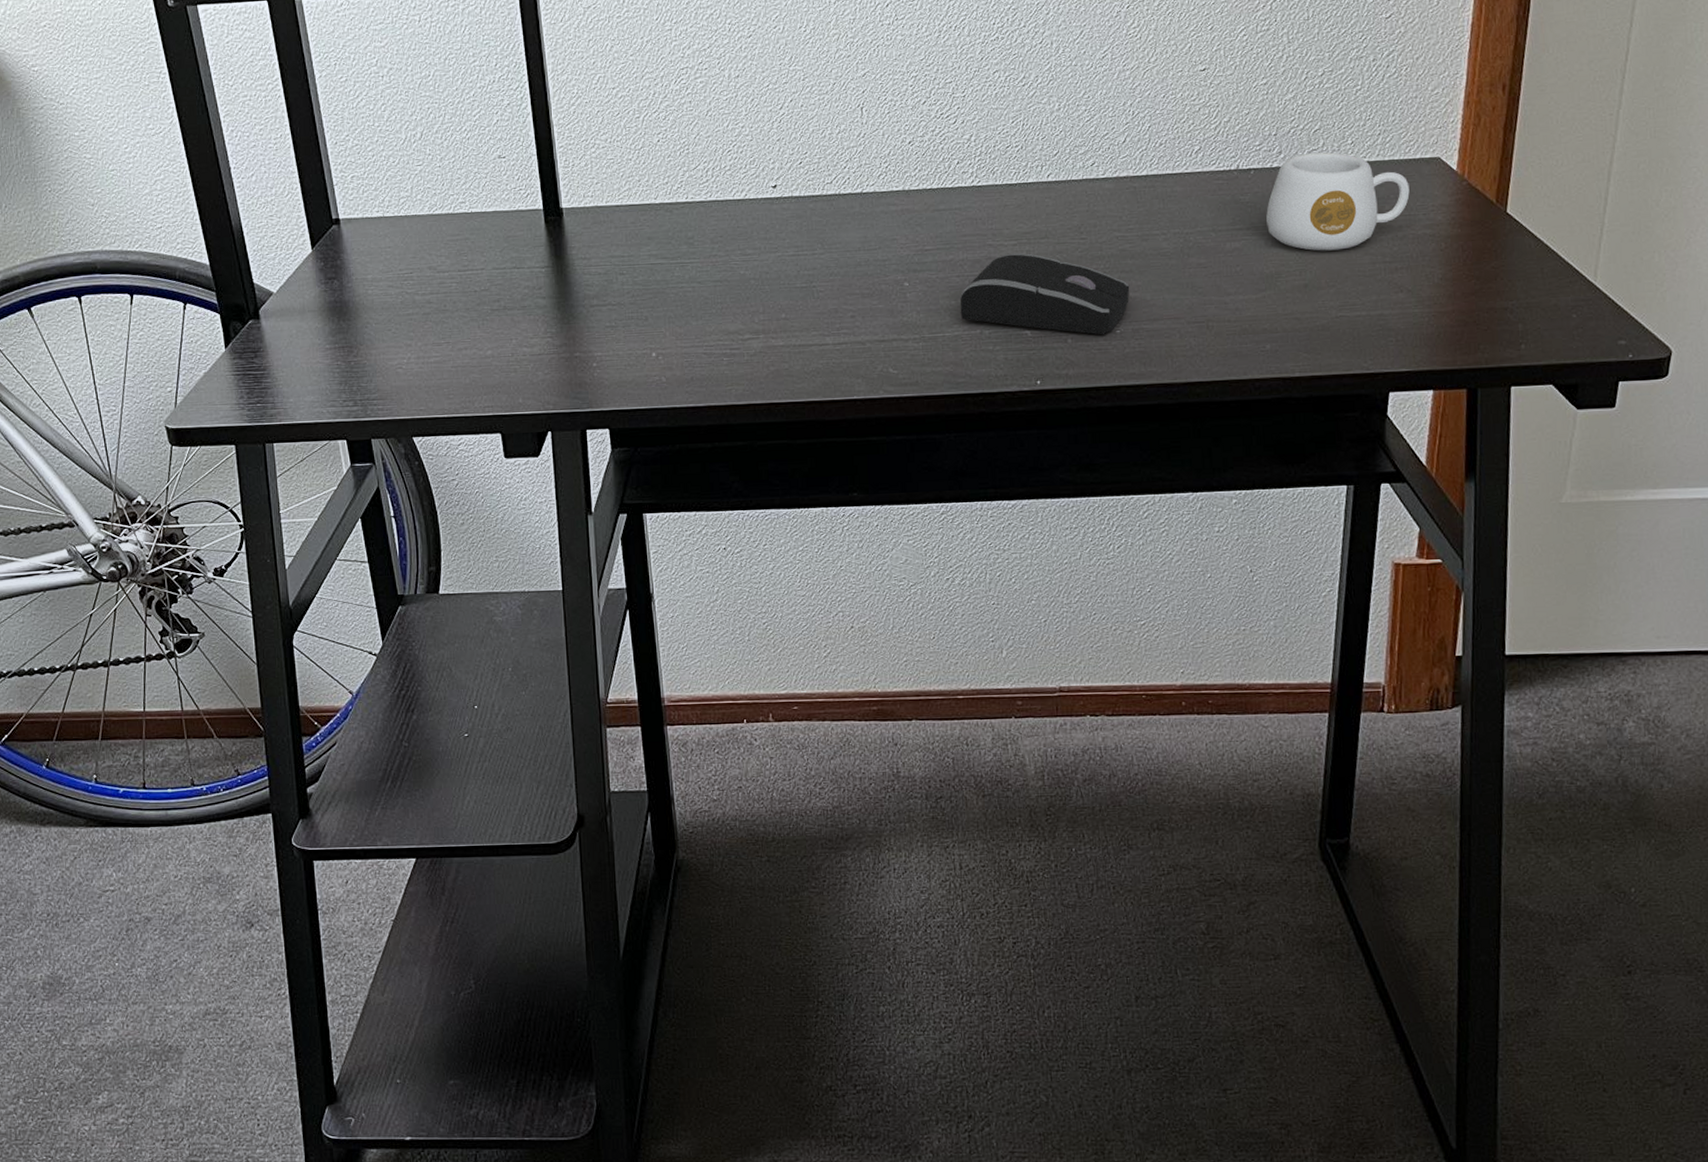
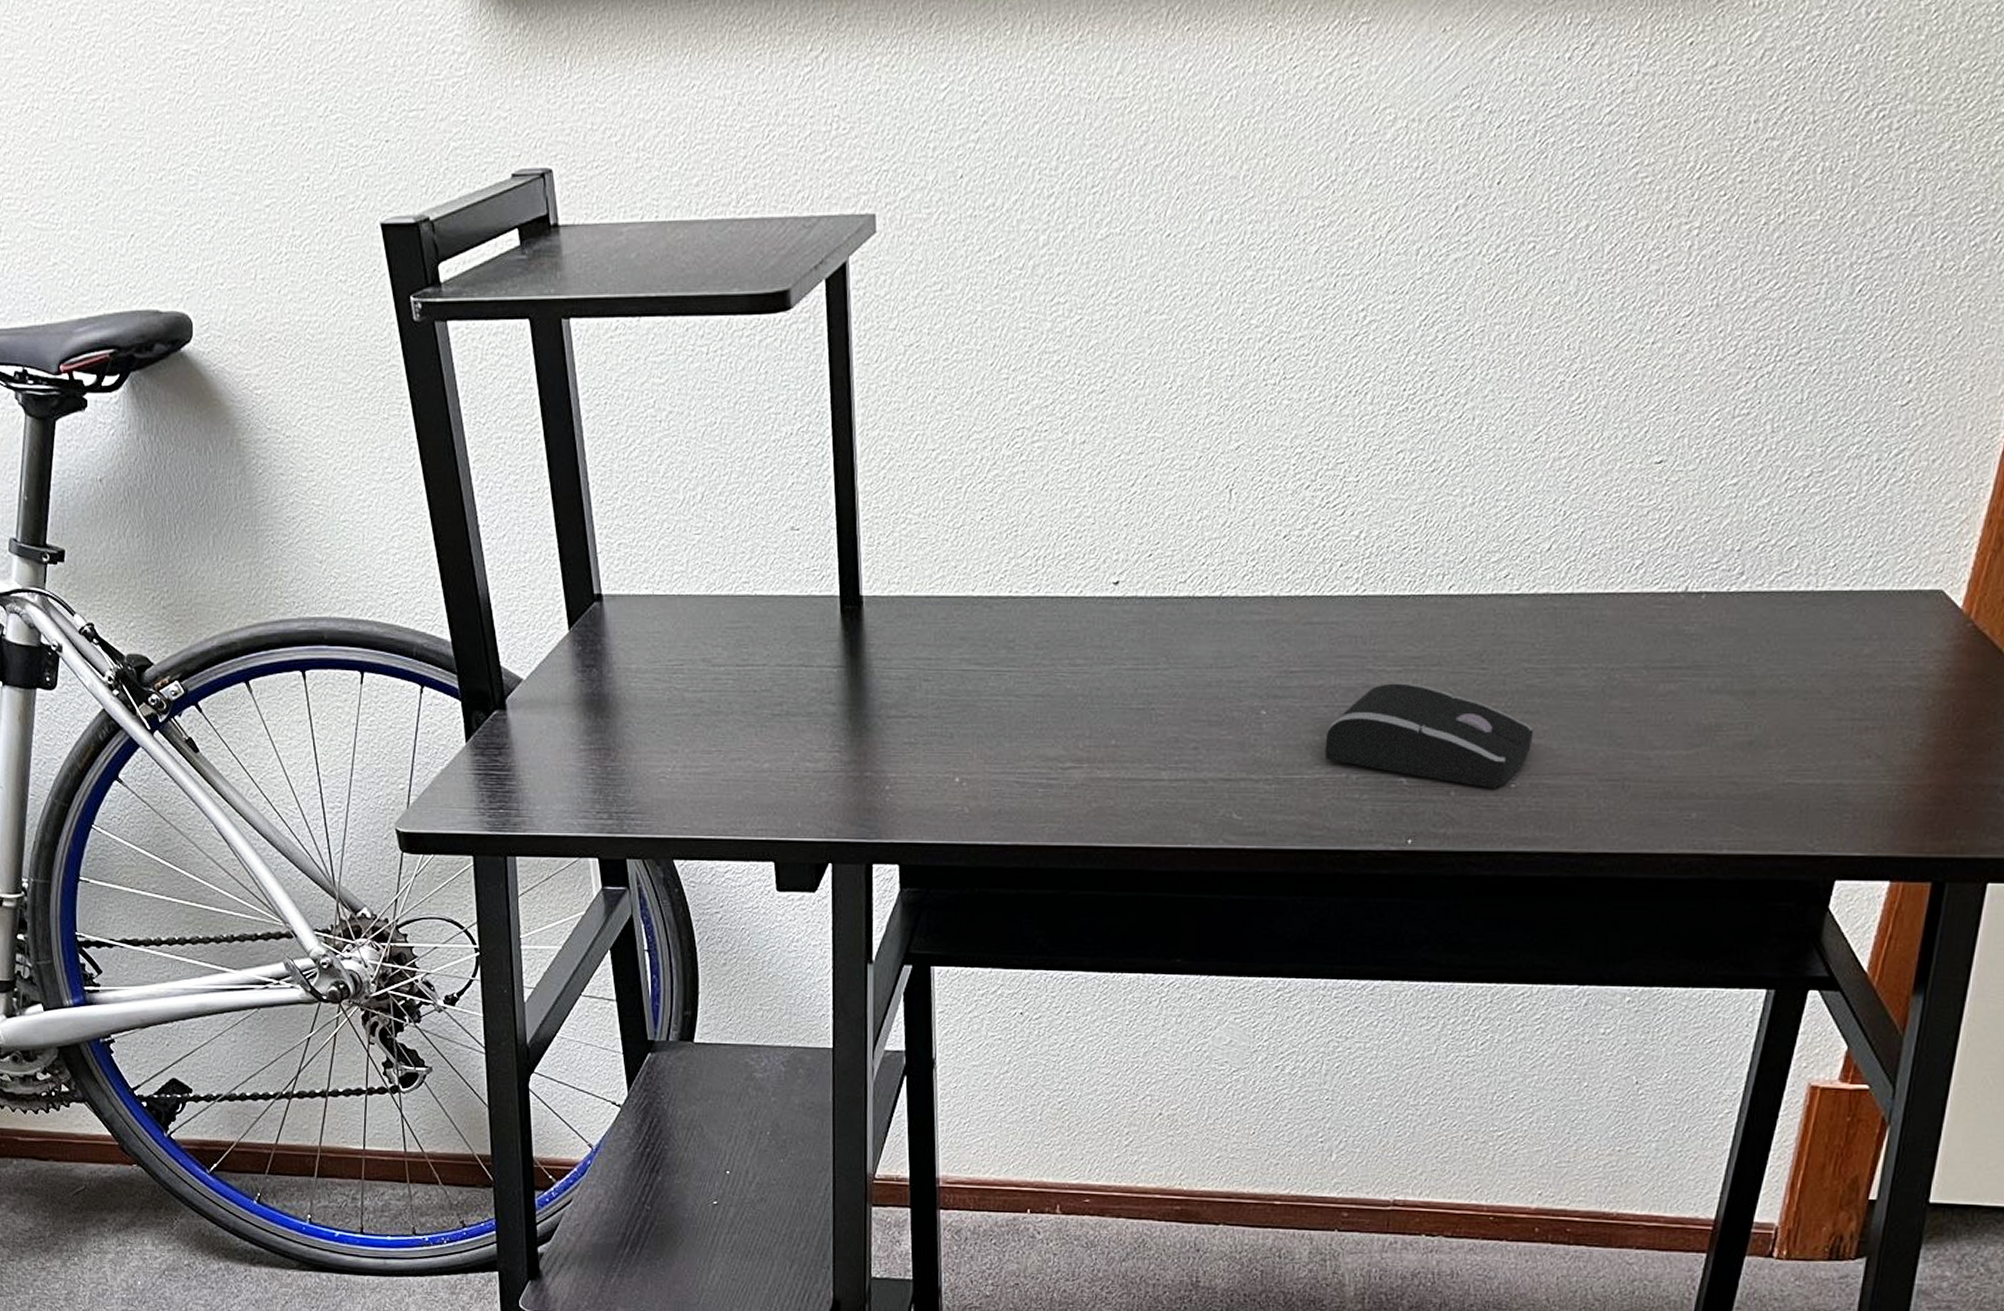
mug: present [1266,152,1410,251] -> none [1712,576,1899,701]

